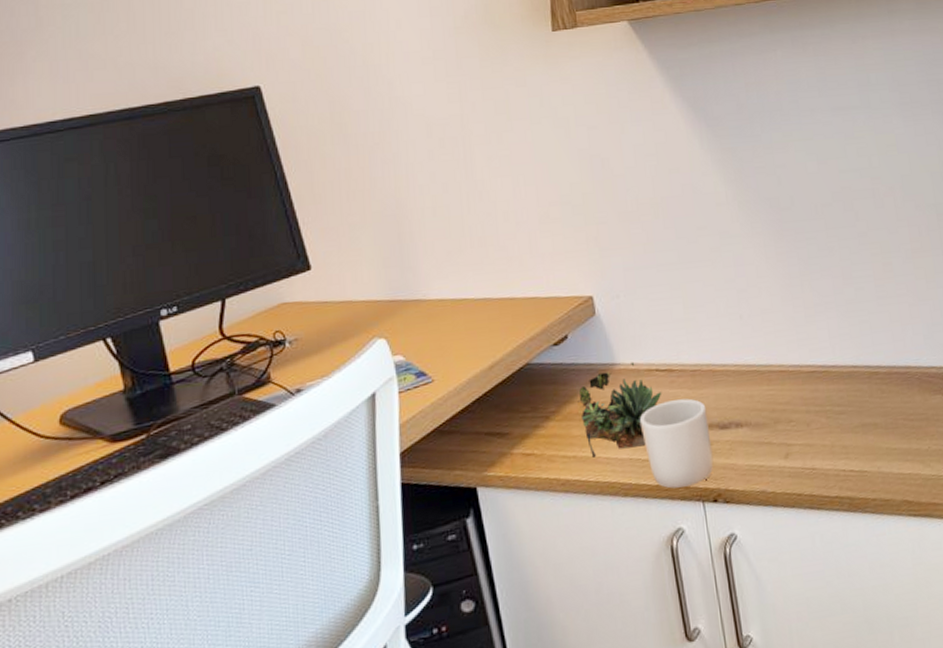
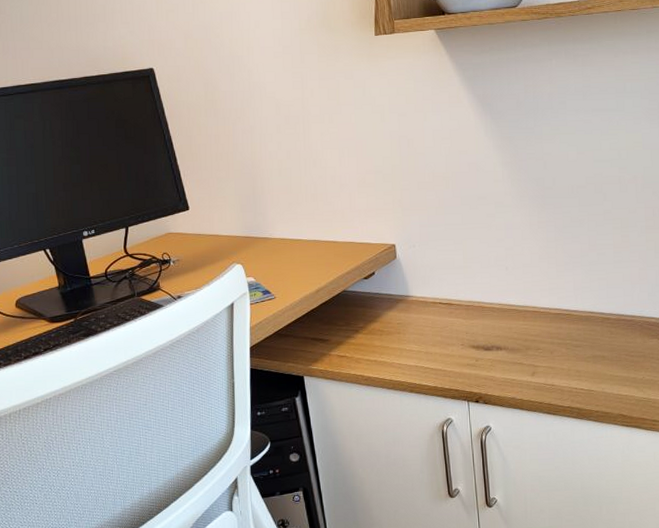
succulent plant: present [578,361,662,459] -> none [380,295,443,364]
mug: present [639,398,714,489] -> none [424,326,478,391]

